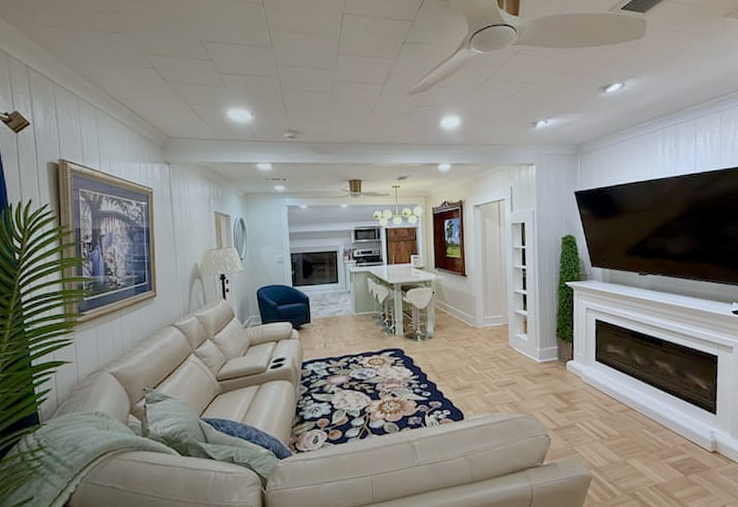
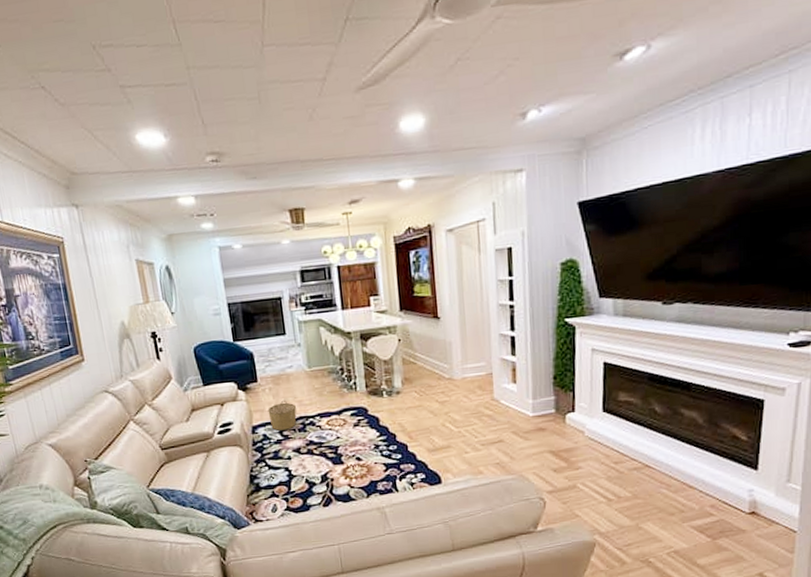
basket: none [317,340,342,367] -> present [268,400,297,431]

